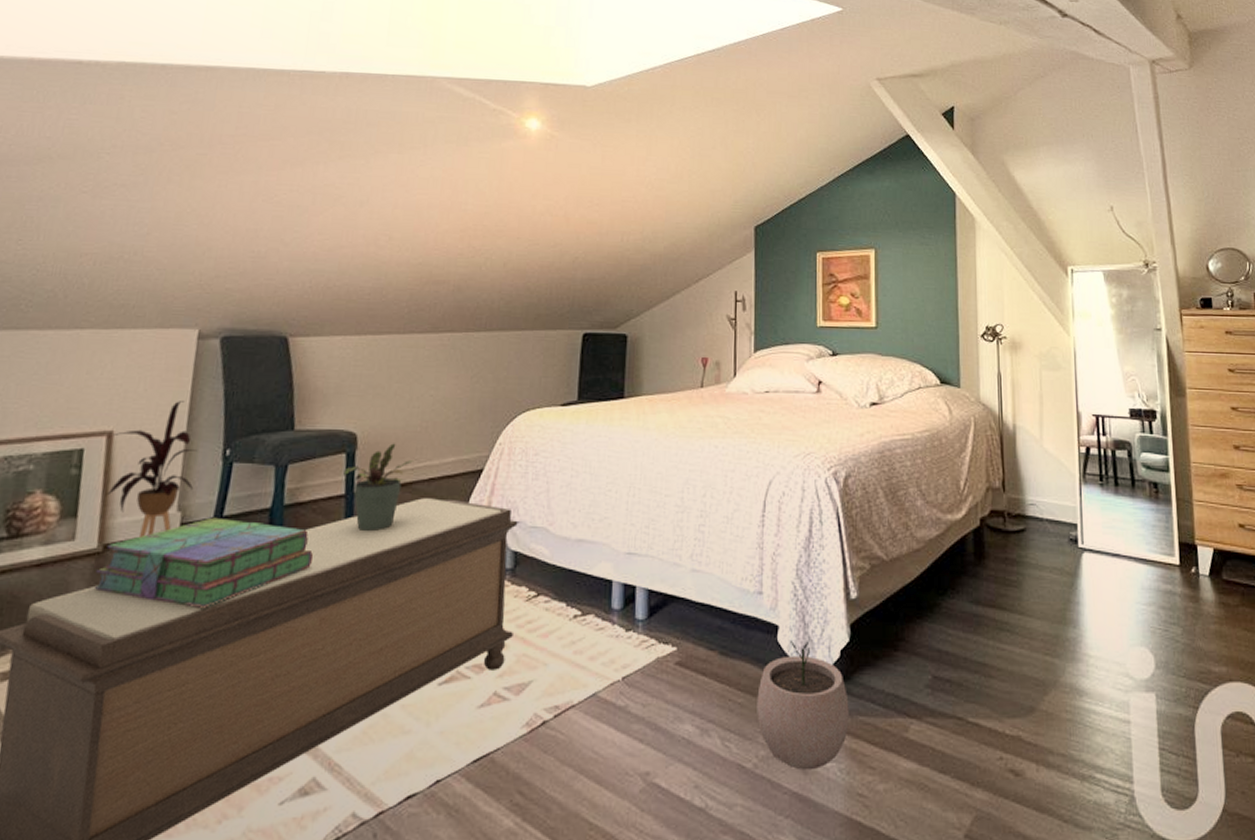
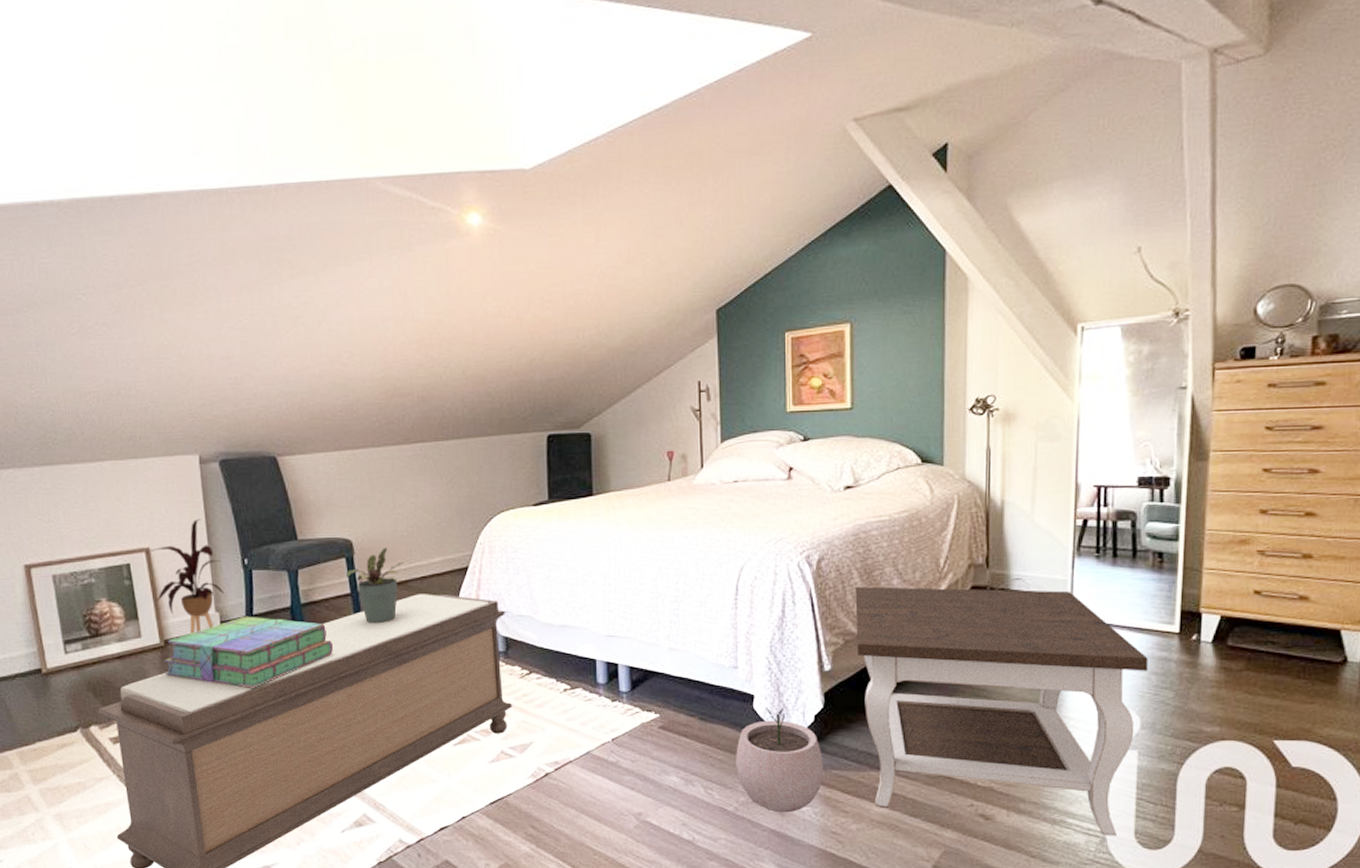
side table: none [881,507,1156,794] -> present [855,587,1148,836]

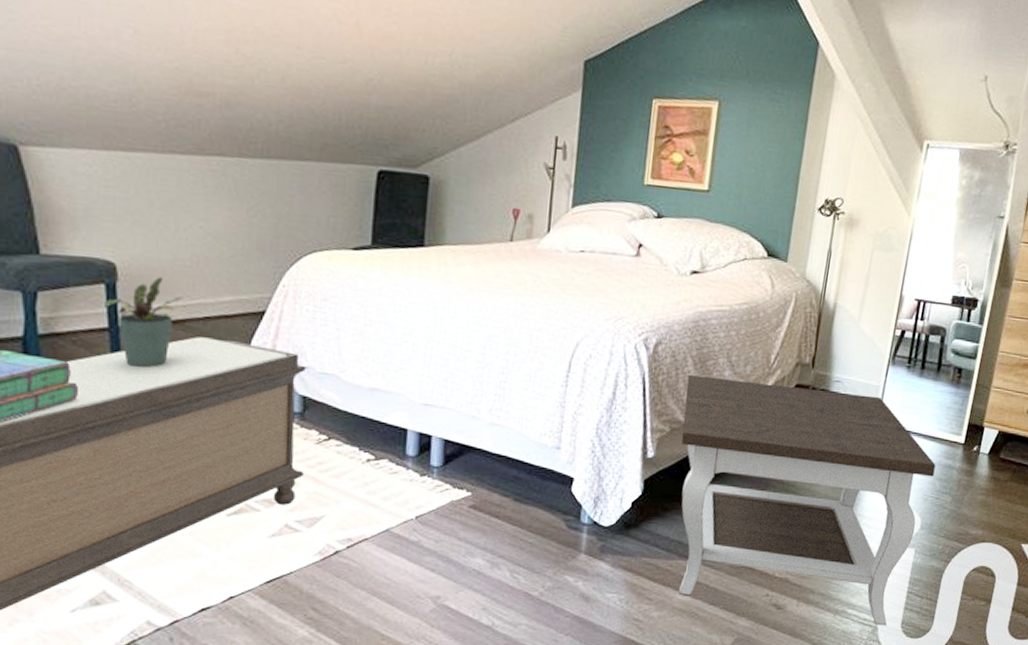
plant pot: present [736,708,823,813] -> none [546,492,635,599]

